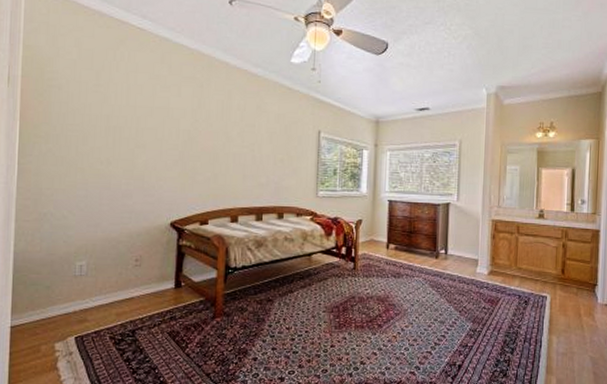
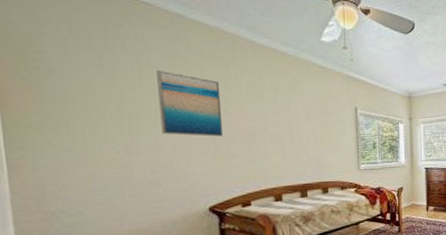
wall art: none [139,88,193,154] -> present [157,70,224,137]

